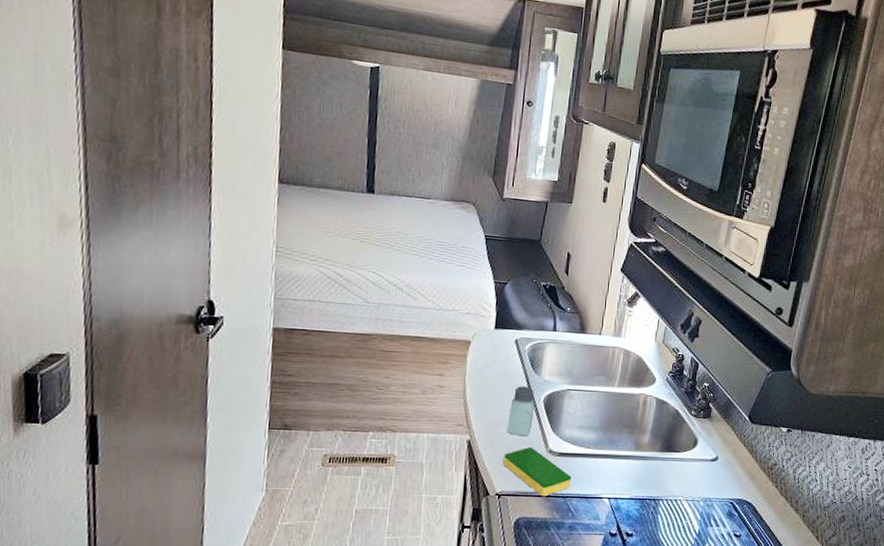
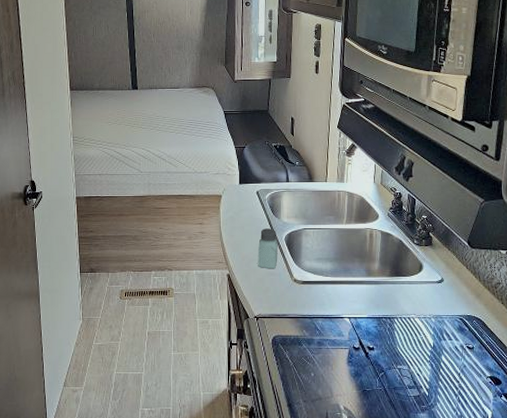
dish sponge: present [504,447,572,497] -> none [258,278,315,318]

